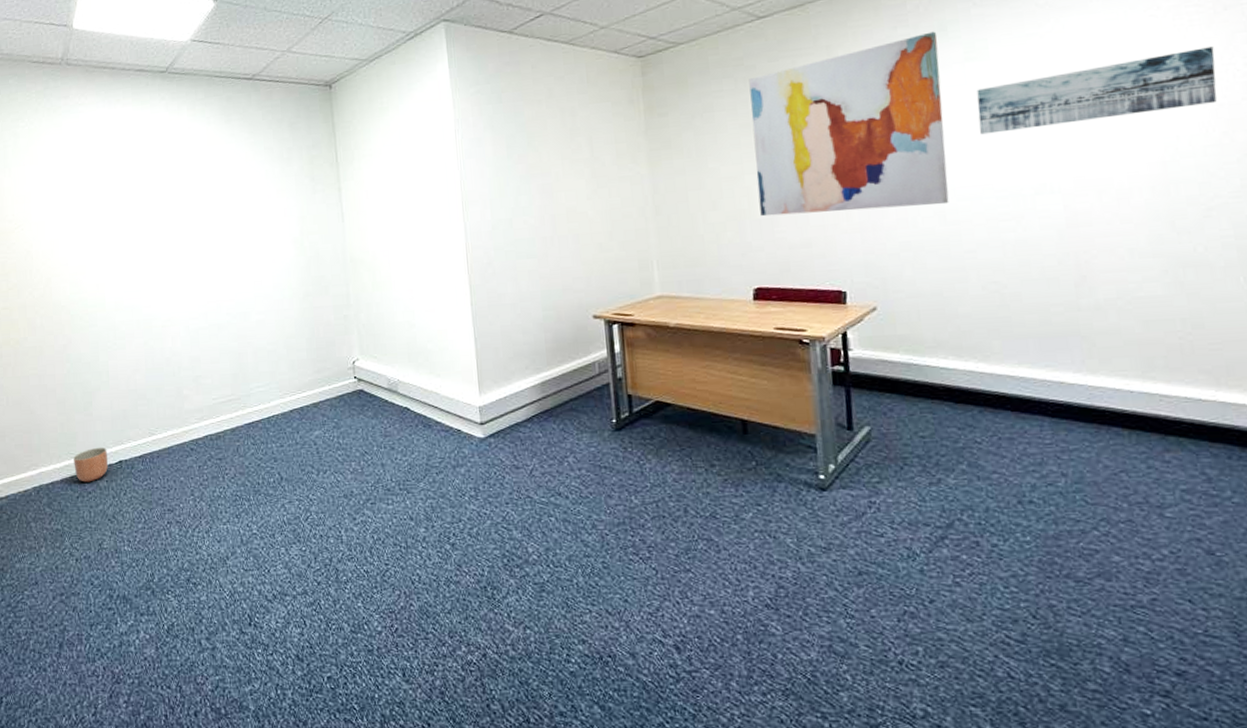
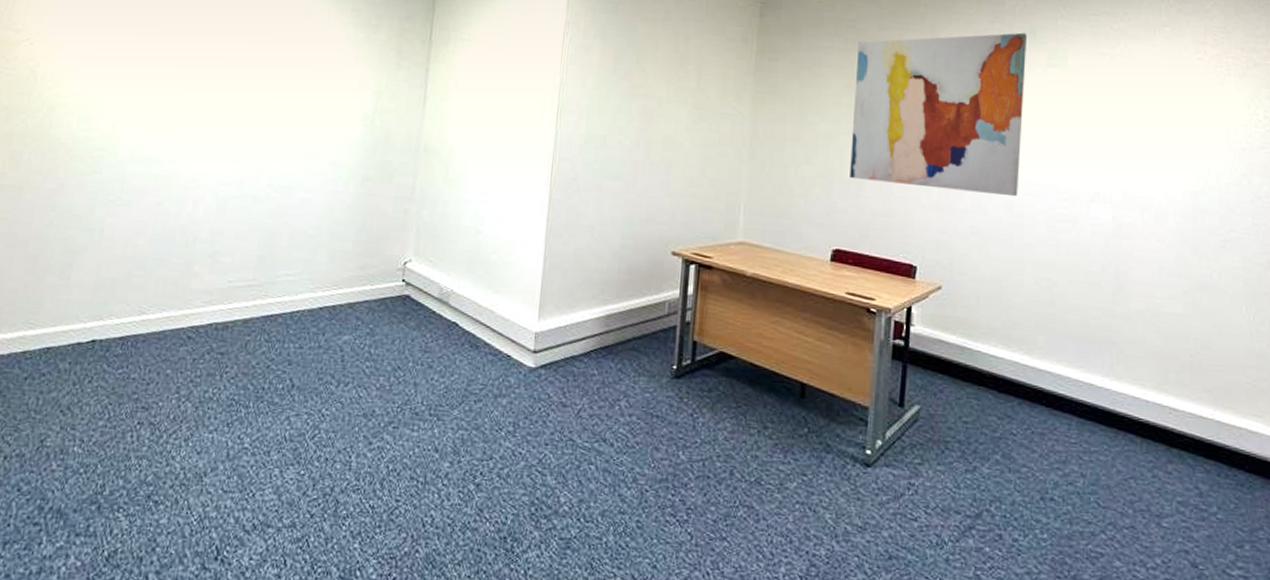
planter: present [73,447,108,482] -> none [29,319,79,362]
wall art: present [976,46,1217,135] -> none [1052,94,1244,147]

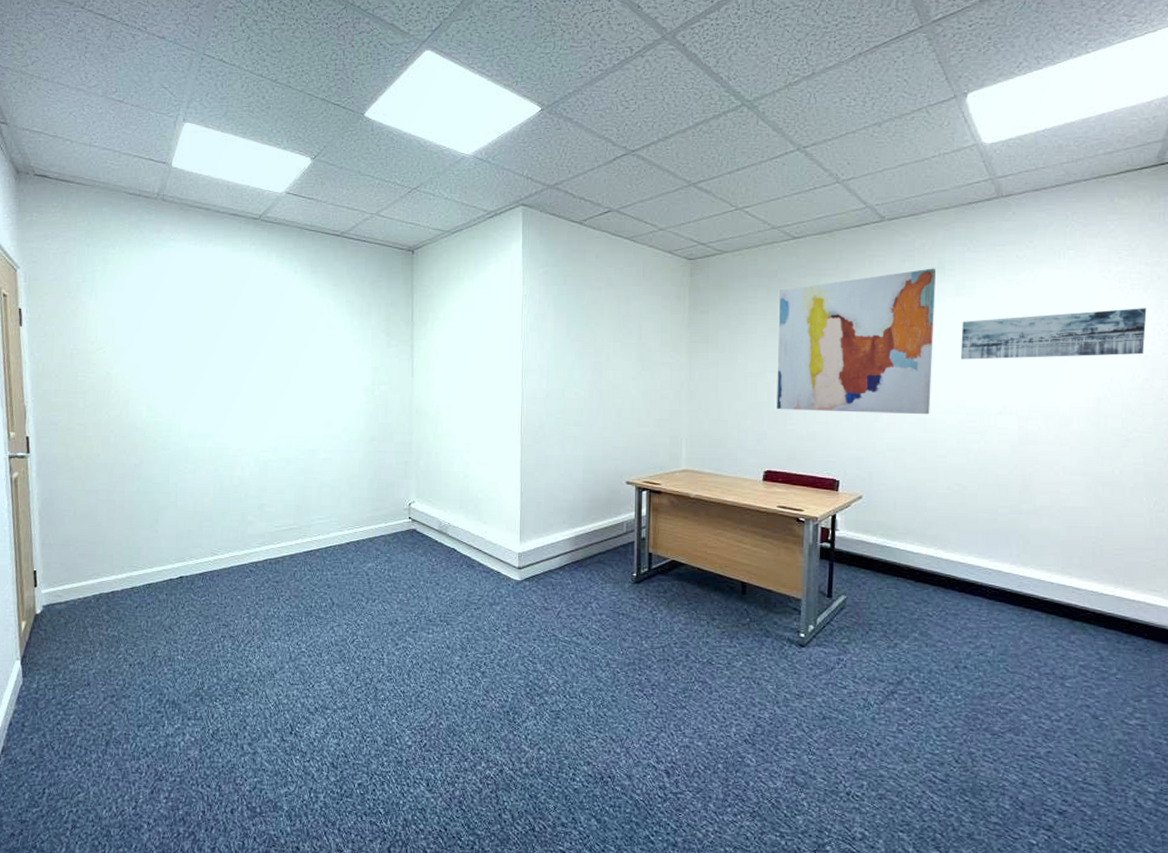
wall art: none [1052,94,1244,147] -> present [961,308,1147,360]

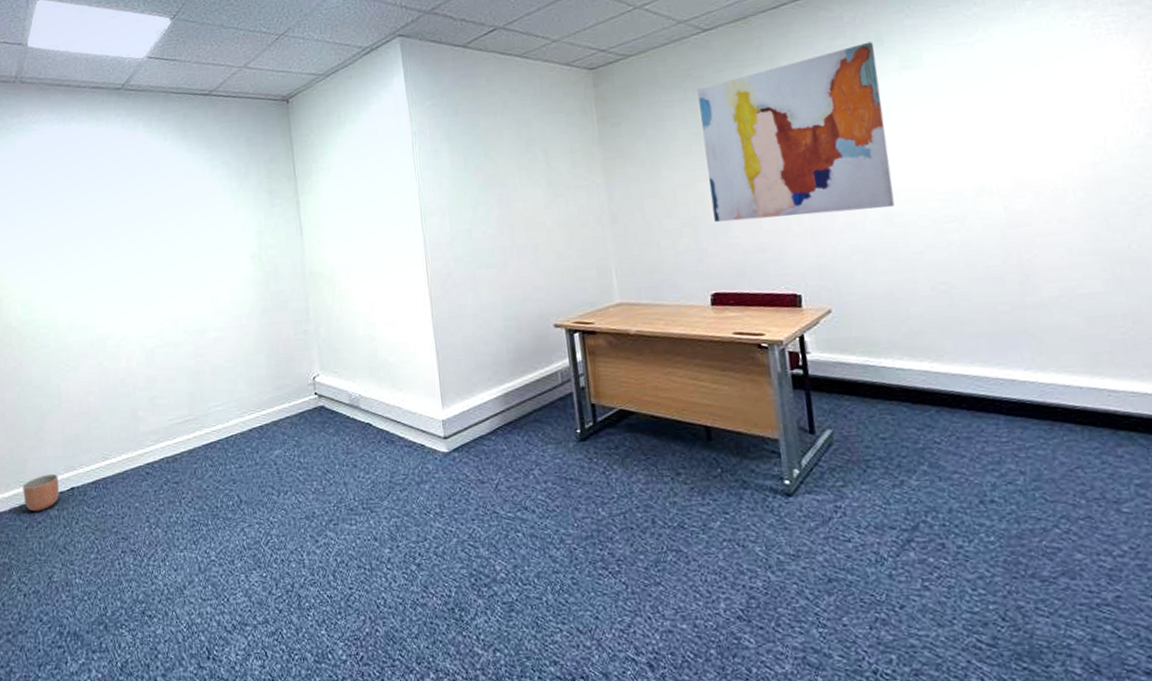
planter: none [135,562,169,594] -> present [23,473,59,512]
wall art: present [961,308,1147,360] -> none [914,53,1139,140]

